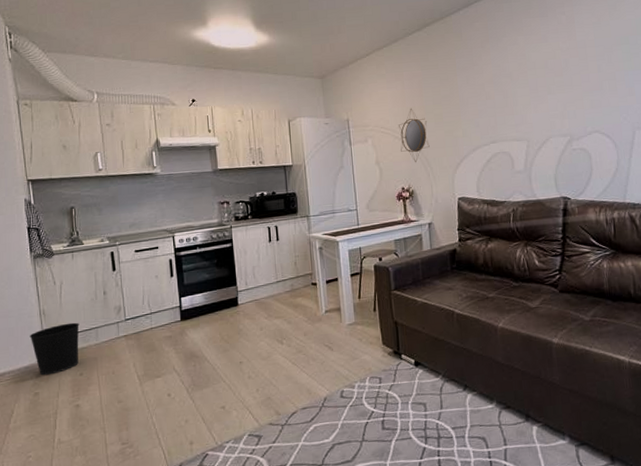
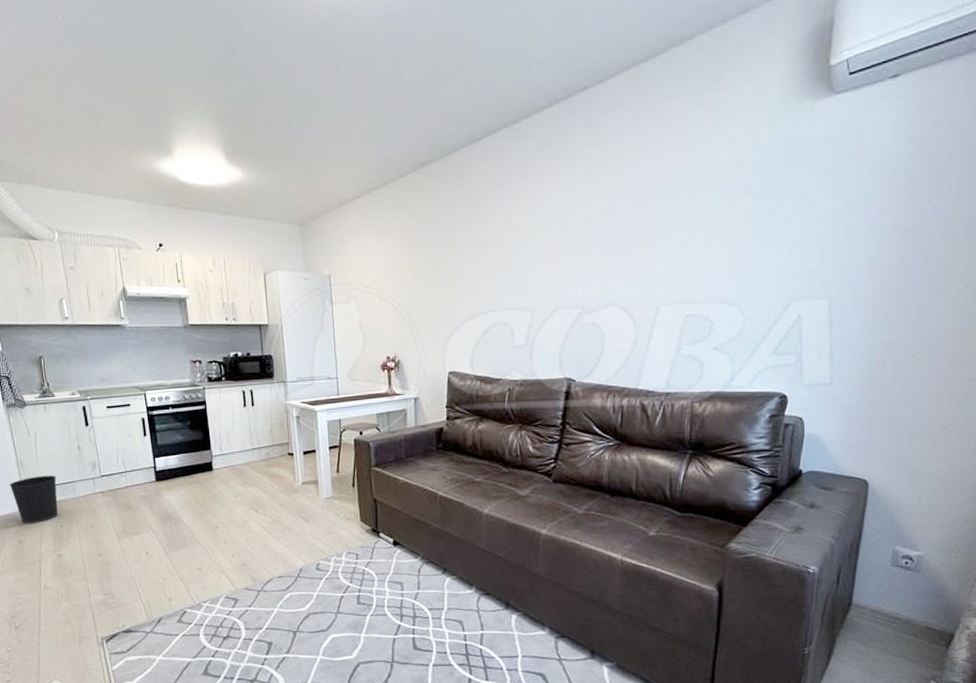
home mirror: present [399,108,430,163] -> none [386,265,420,330]

